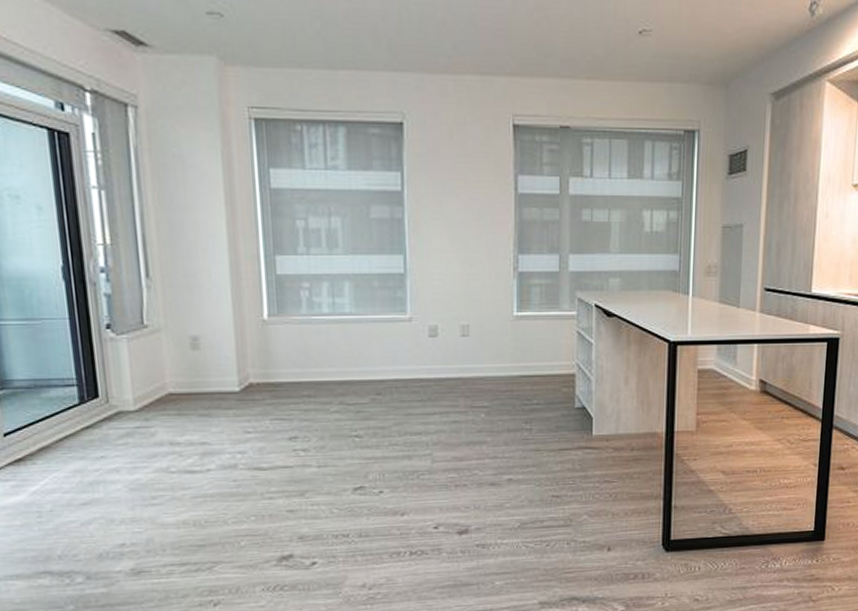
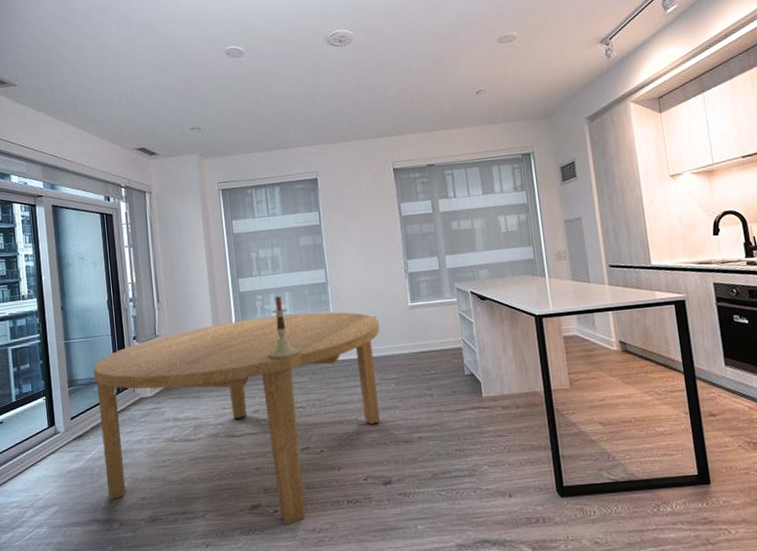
dining table: none [39,313,472,580] -> present [93,312,380,525]
candlestick: none [314,285,361,371] -> present [268,296,300,359]

